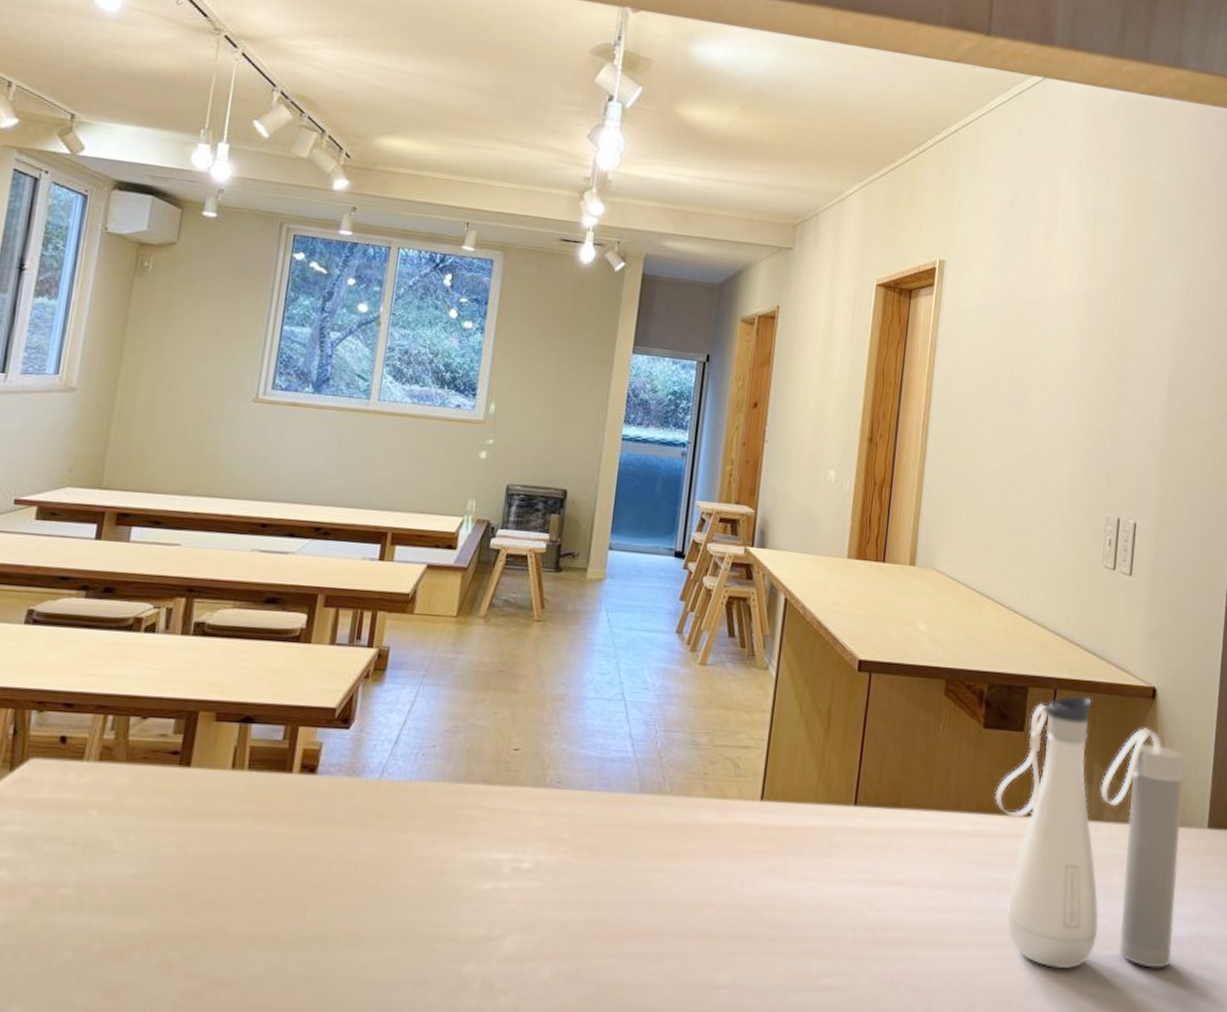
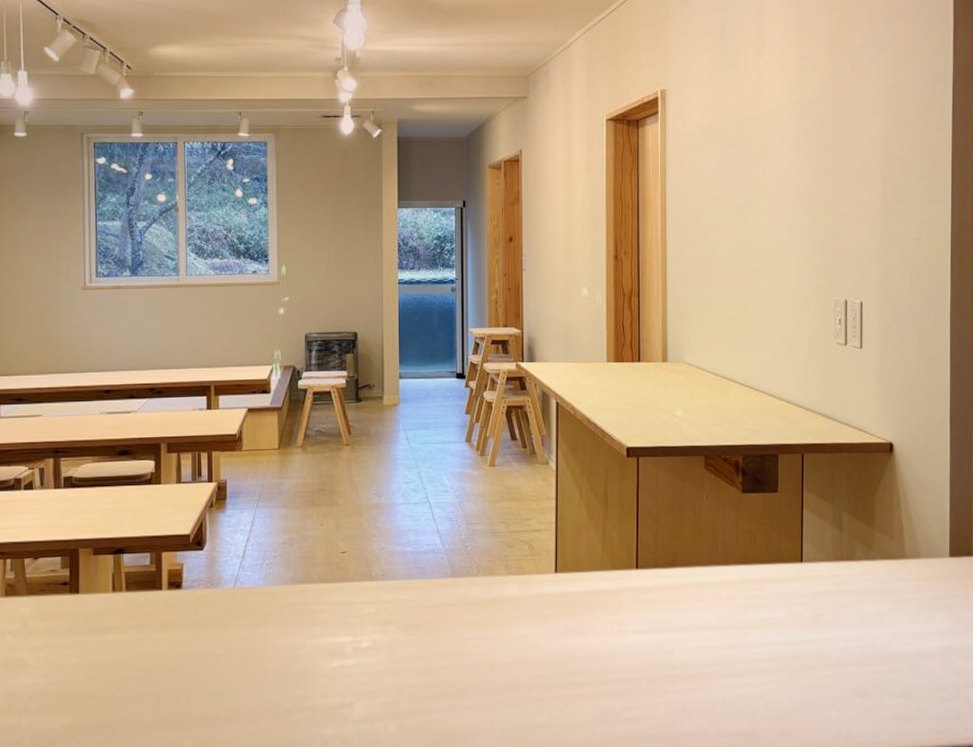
water bottle: present [994,695,1184,970] -> none [757,457,926,686]

